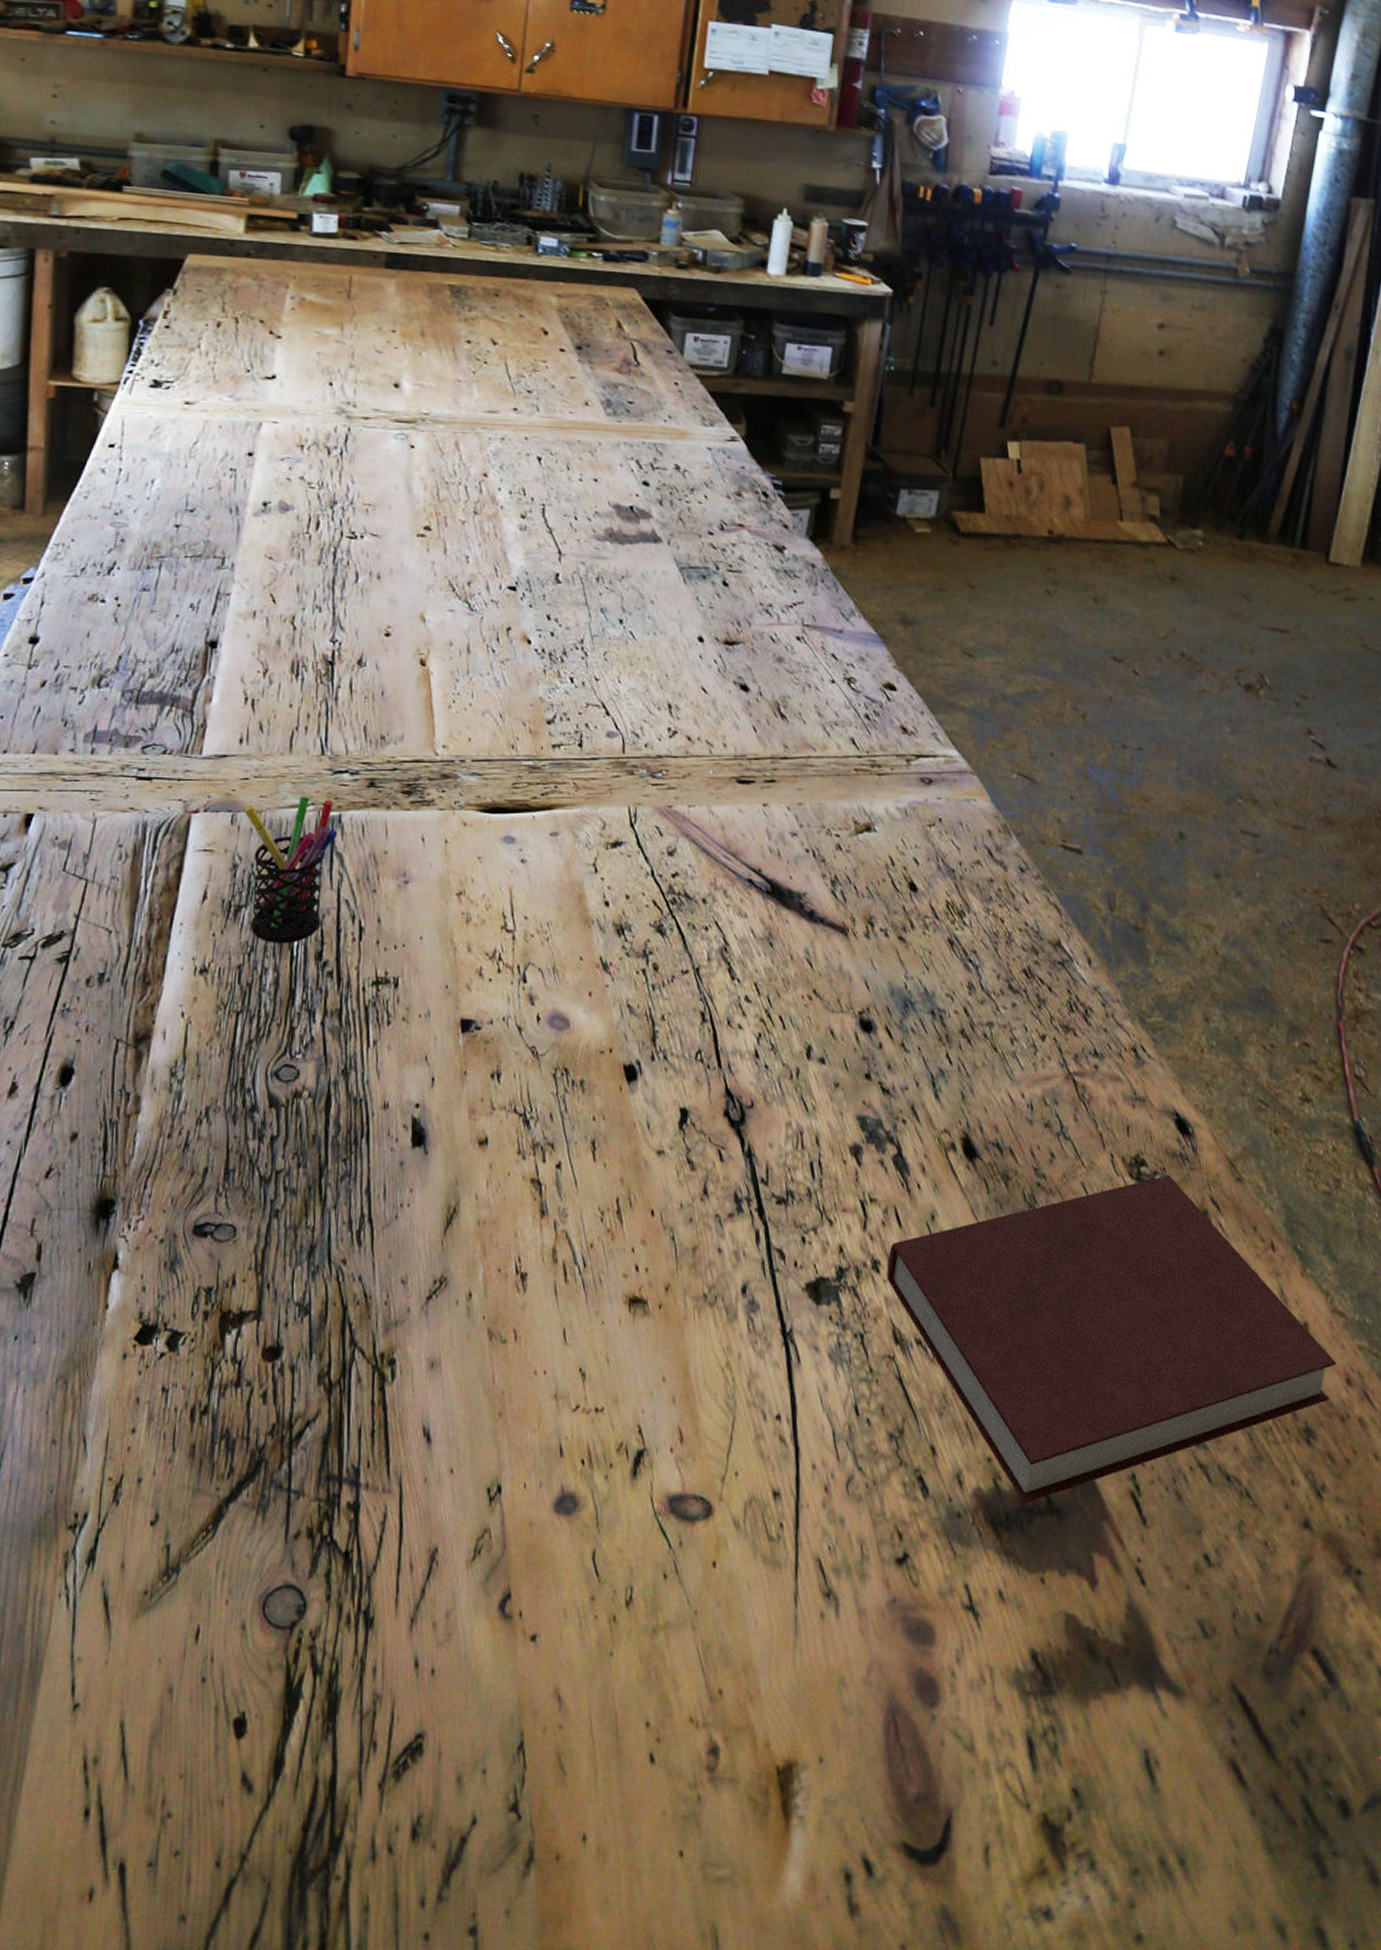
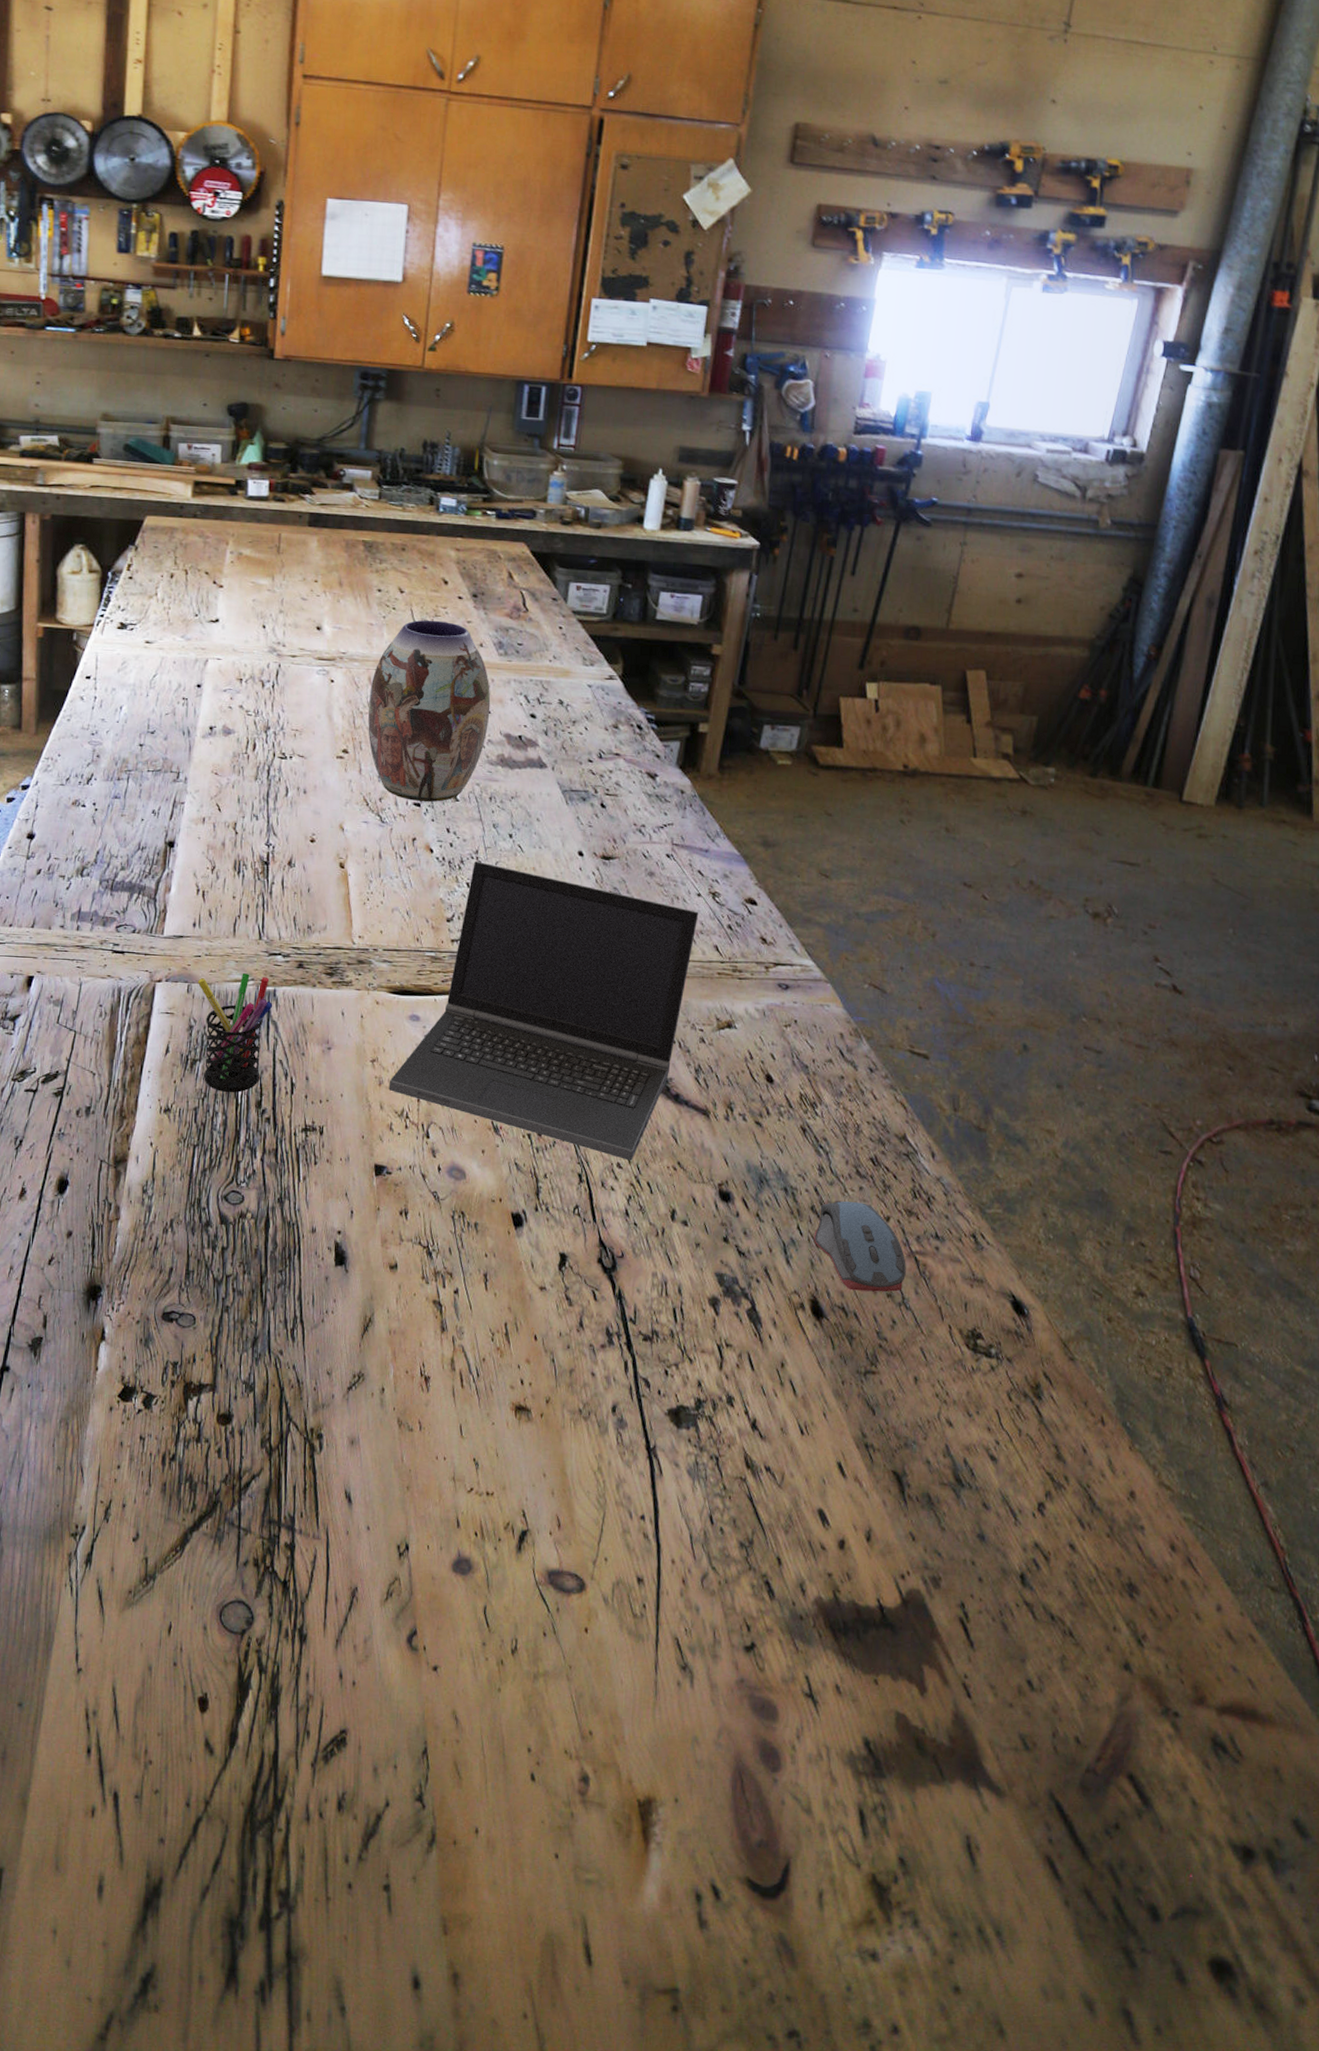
vase: none [454,375,598,585] -> present [368,620,491,802]
laptop computer: none [478,651,833,993] -> present [388,860,699,1161]
notebook: present [887,1175,1337,1504] -> none [740,1349,1162,1616]
computer mouse: none [964,1020,1064,1123] -> present [813,1201,906,1292]

